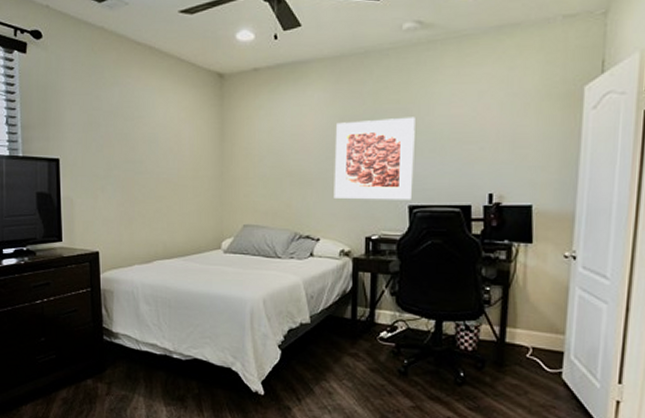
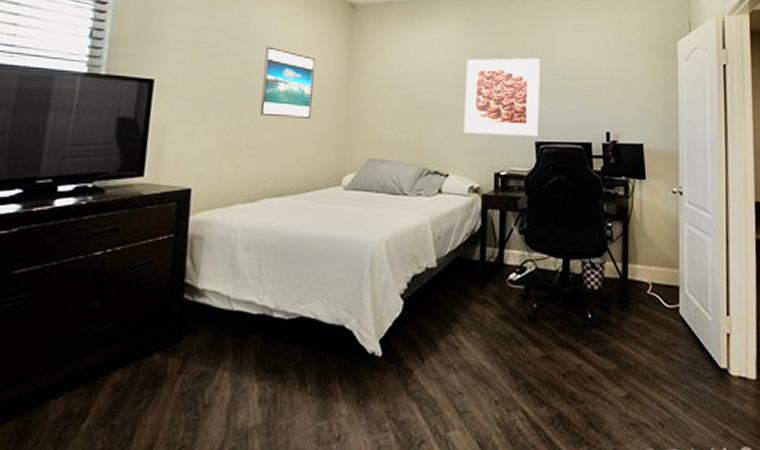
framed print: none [146,122,190,189] -> present [260,46,315,118]

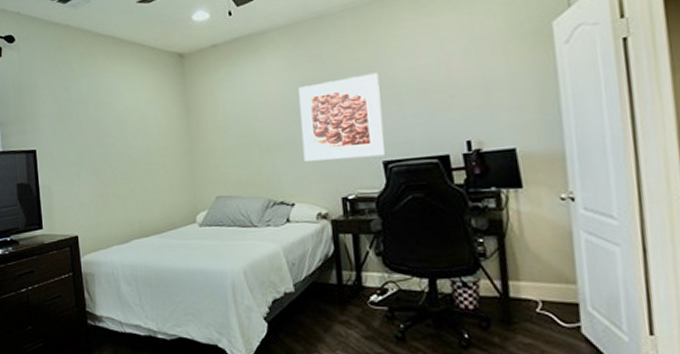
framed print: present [260,46,315,118] -> none [114,107,160,169]

